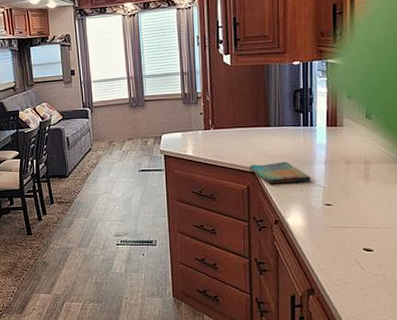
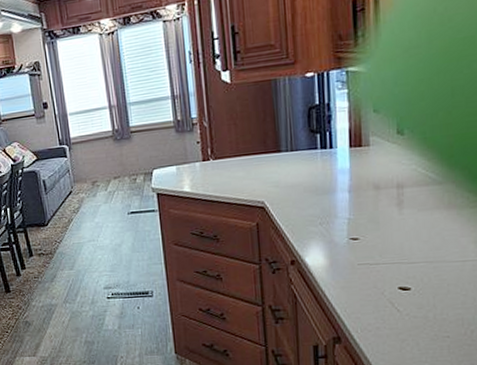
dish towel: present [249,161,311,184] -> none [258,191,332,219]

